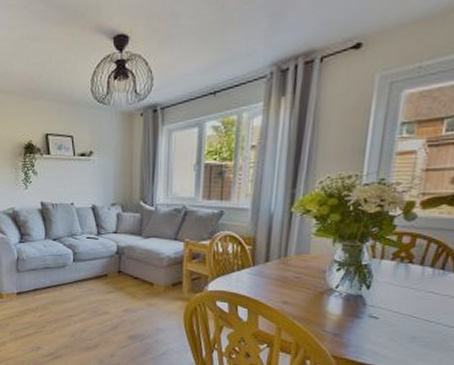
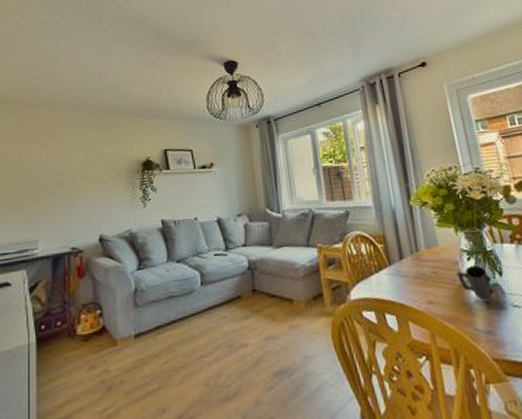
mug: none [320,276,357,308] -> present [456,265,494,301]

